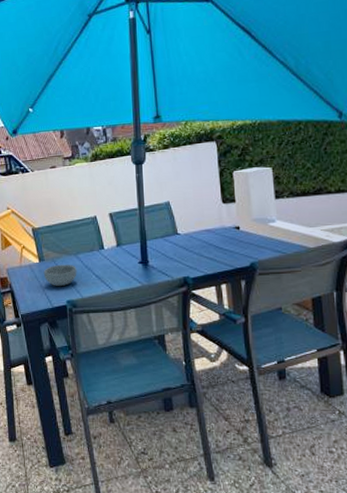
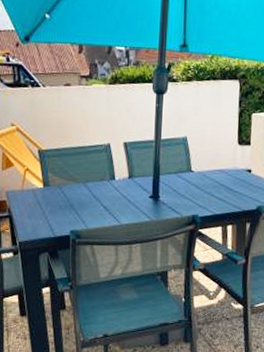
bowl: present [43,264,77,286] -> none [47,191,84,215]

